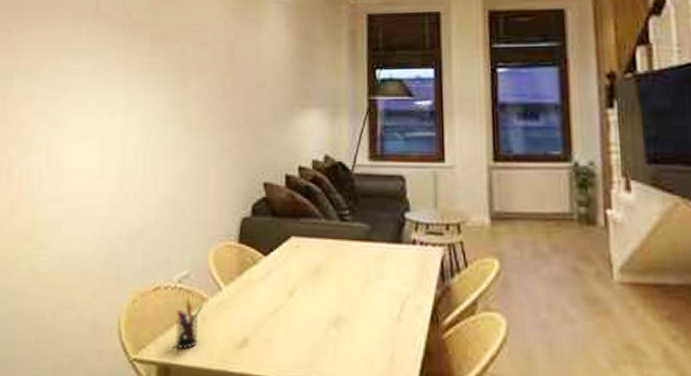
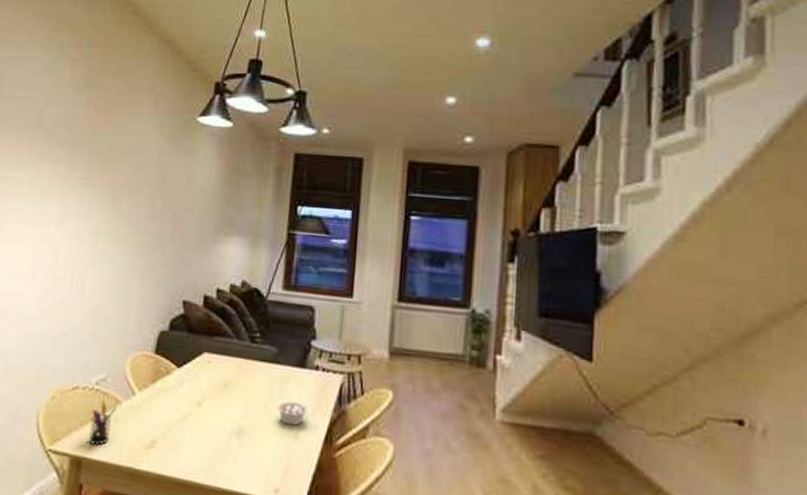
legume: none [376,278,411,308] -> present [277,400,311,426]

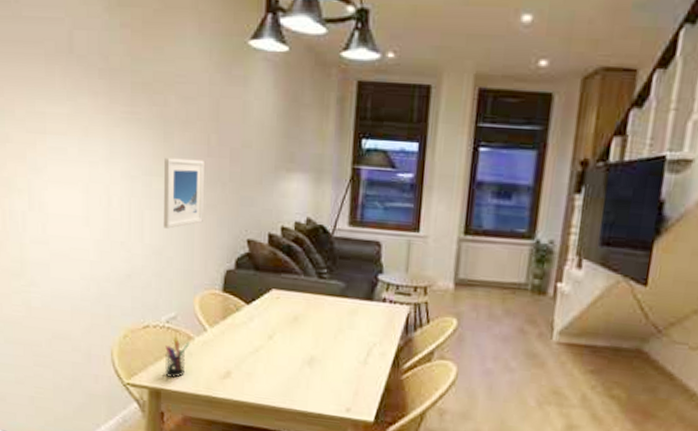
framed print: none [104,220,148,288] -> present [164,157,204,229]
legume: present [277,400,311,426] -> none [347,330,379,353]

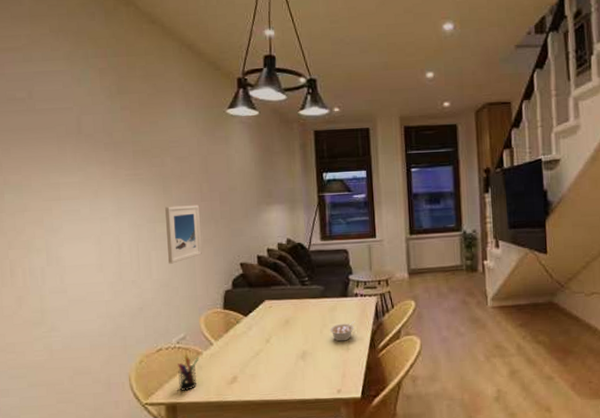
legume: none [347,330,379,353] -> present [330,320,355,342]

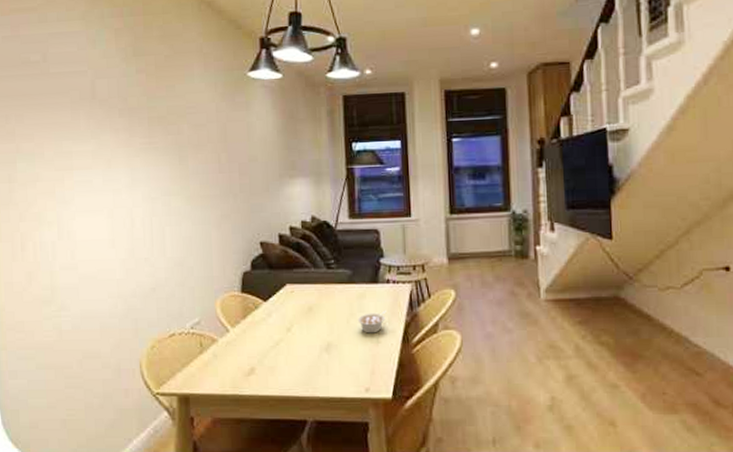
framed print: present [165,205,202,264] -> none [181,176,219,241]
pen holder: present [178,355,199,392] -> none [191,342,214,382]

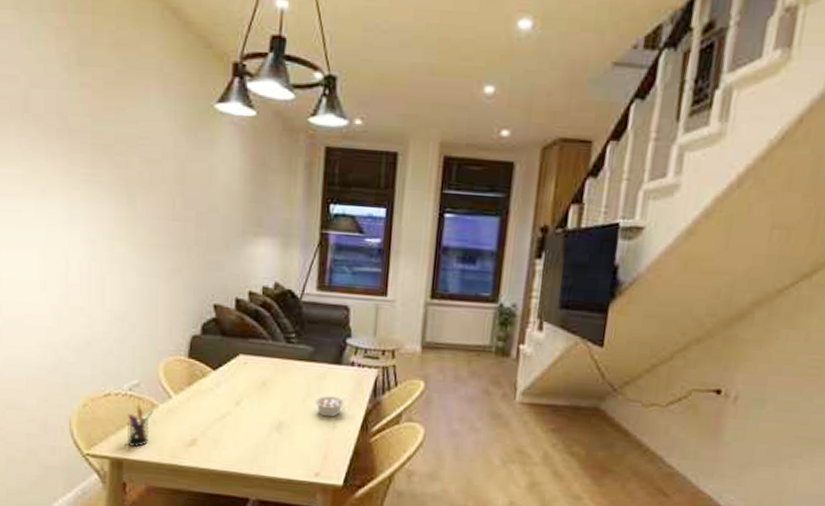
pen holder: none [191,342,214,382] -> present [127,405,154,448]

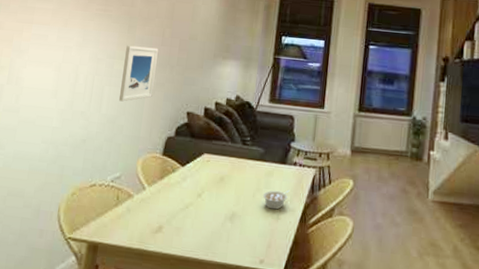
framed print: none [126,221,169,294] -> present [119,45,158,102]
pen holder: present [127,405,154,448] -> none [104,195,130,233]

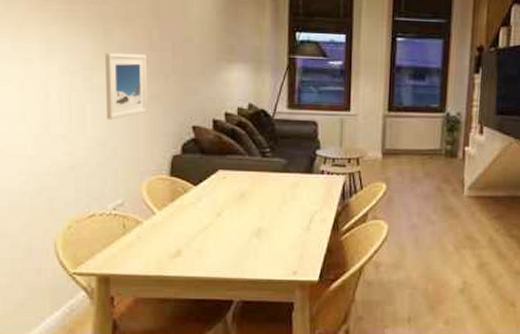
legume: present [263,189,290,210] -> none [290,199,319,221]

